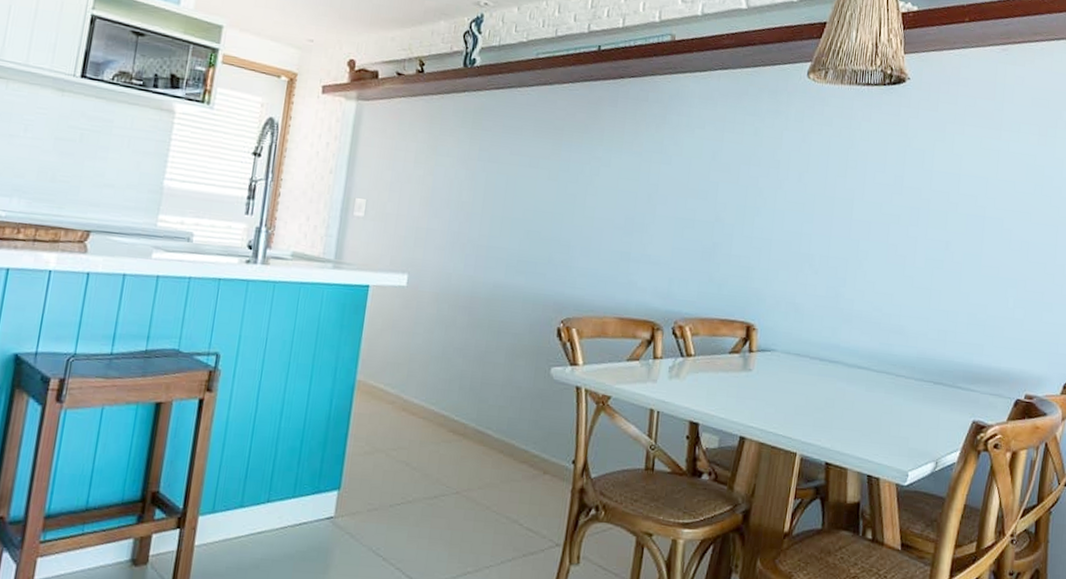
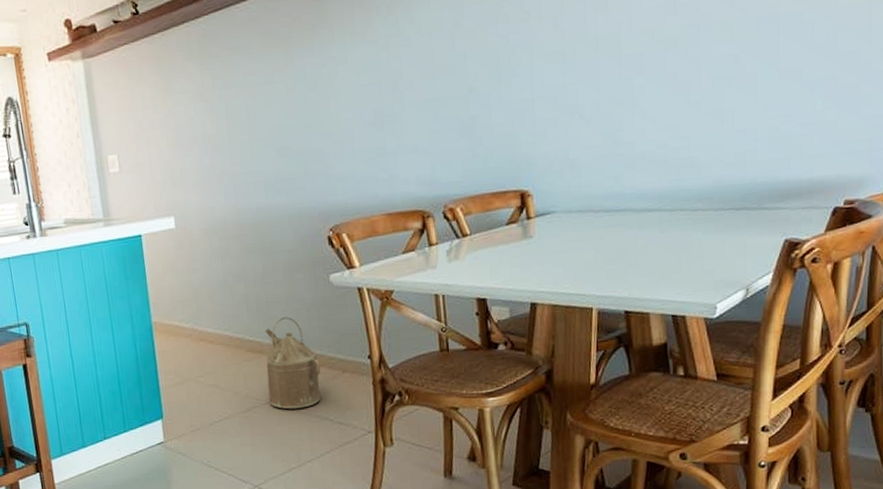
watering can: none [460,402,523,506] -> present [265,317,321,410]

